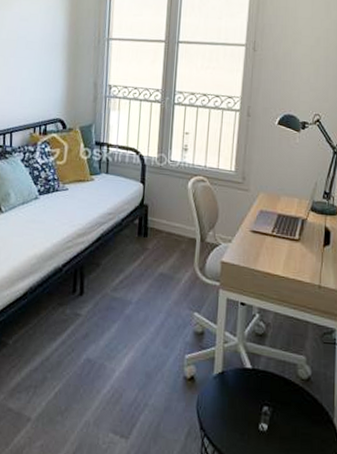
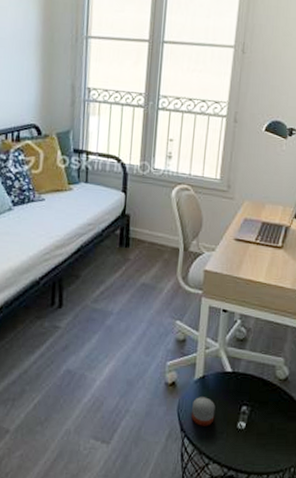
candle: none [211,394,236,426] -> present [191,397,216,426]

